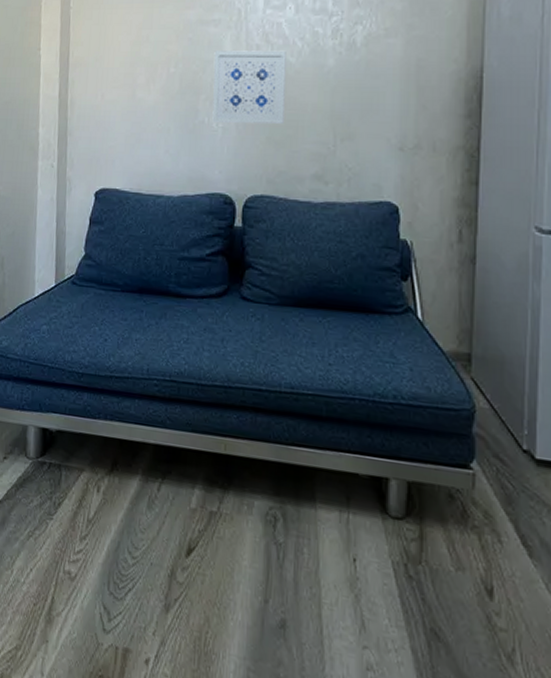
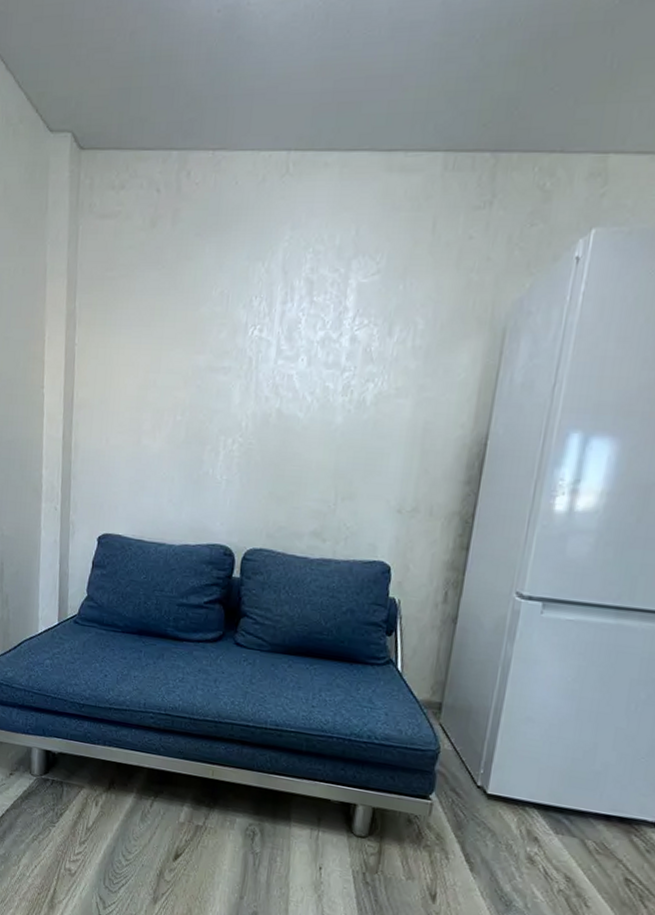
wall art: present [212,50,286,124] -> none [216,400,295,479]

